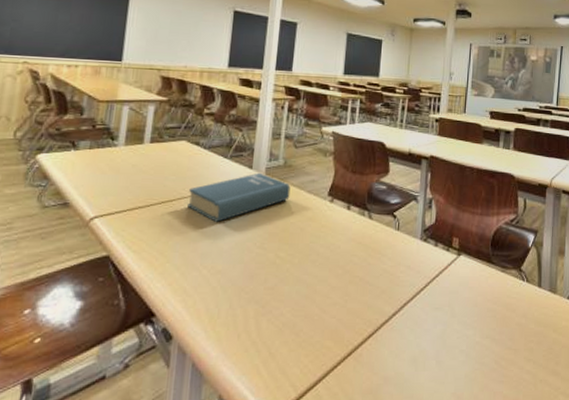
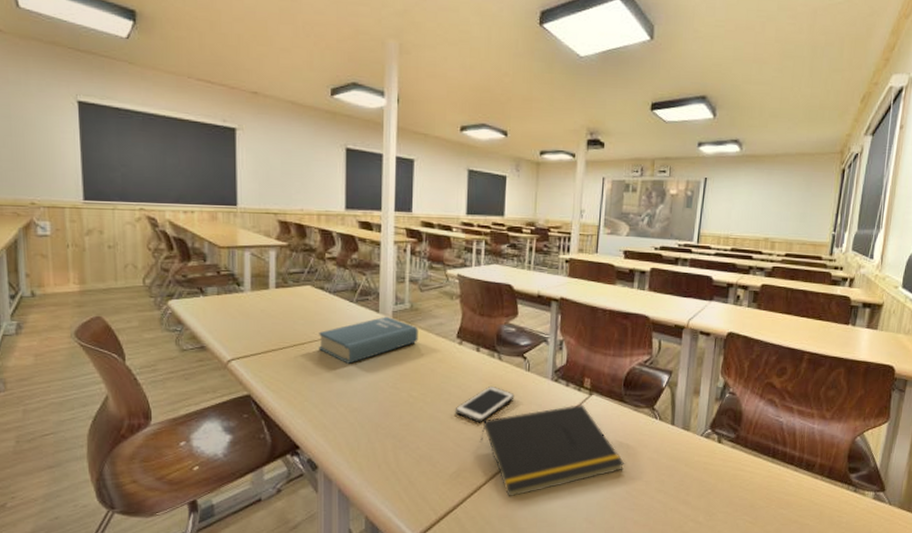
cell phone: none [322,245,384,286] -> present [455,385,515,423]
notepad: none [346,266,493,370] -> present [479,405,625,497]

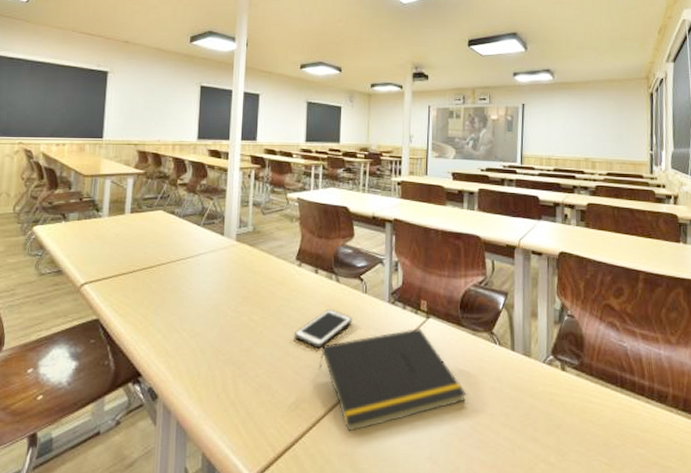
book: present [319,316,419,364] -> none [166,239,260,287]

